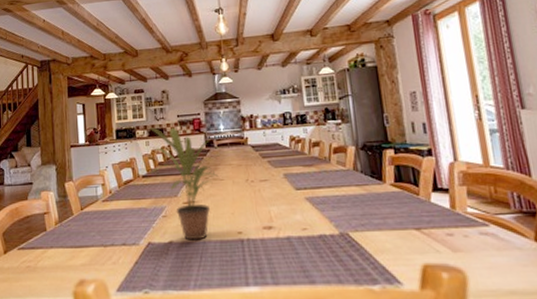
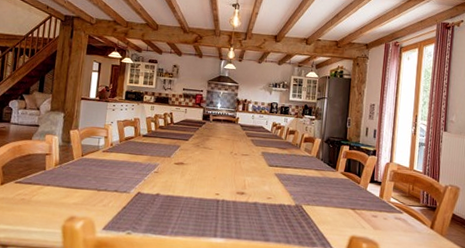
potted plant: present [147,126,219,241] -> none [150,94,212,196]

